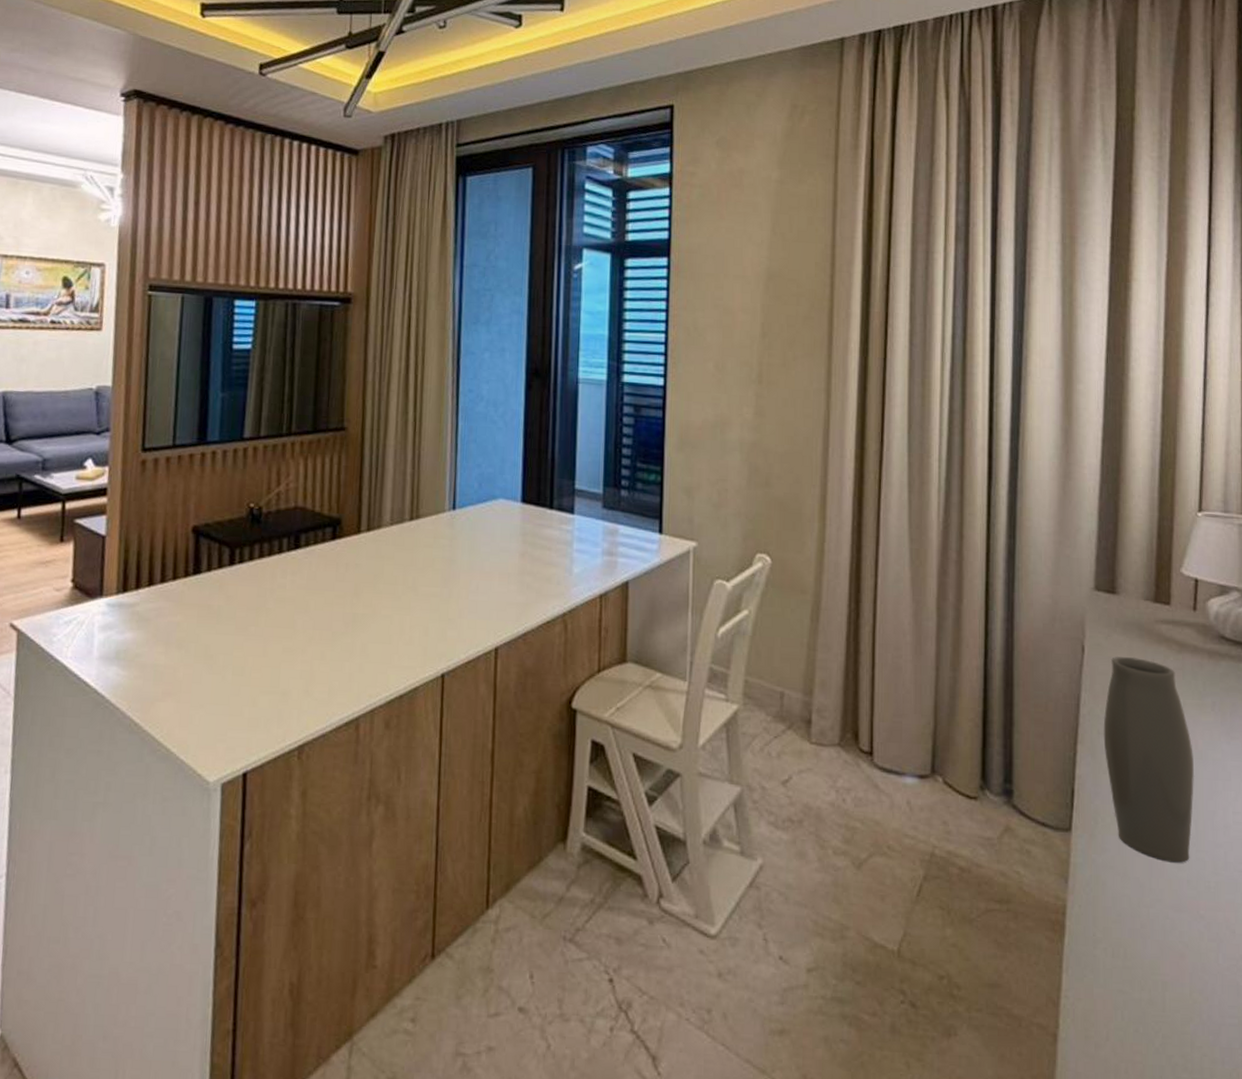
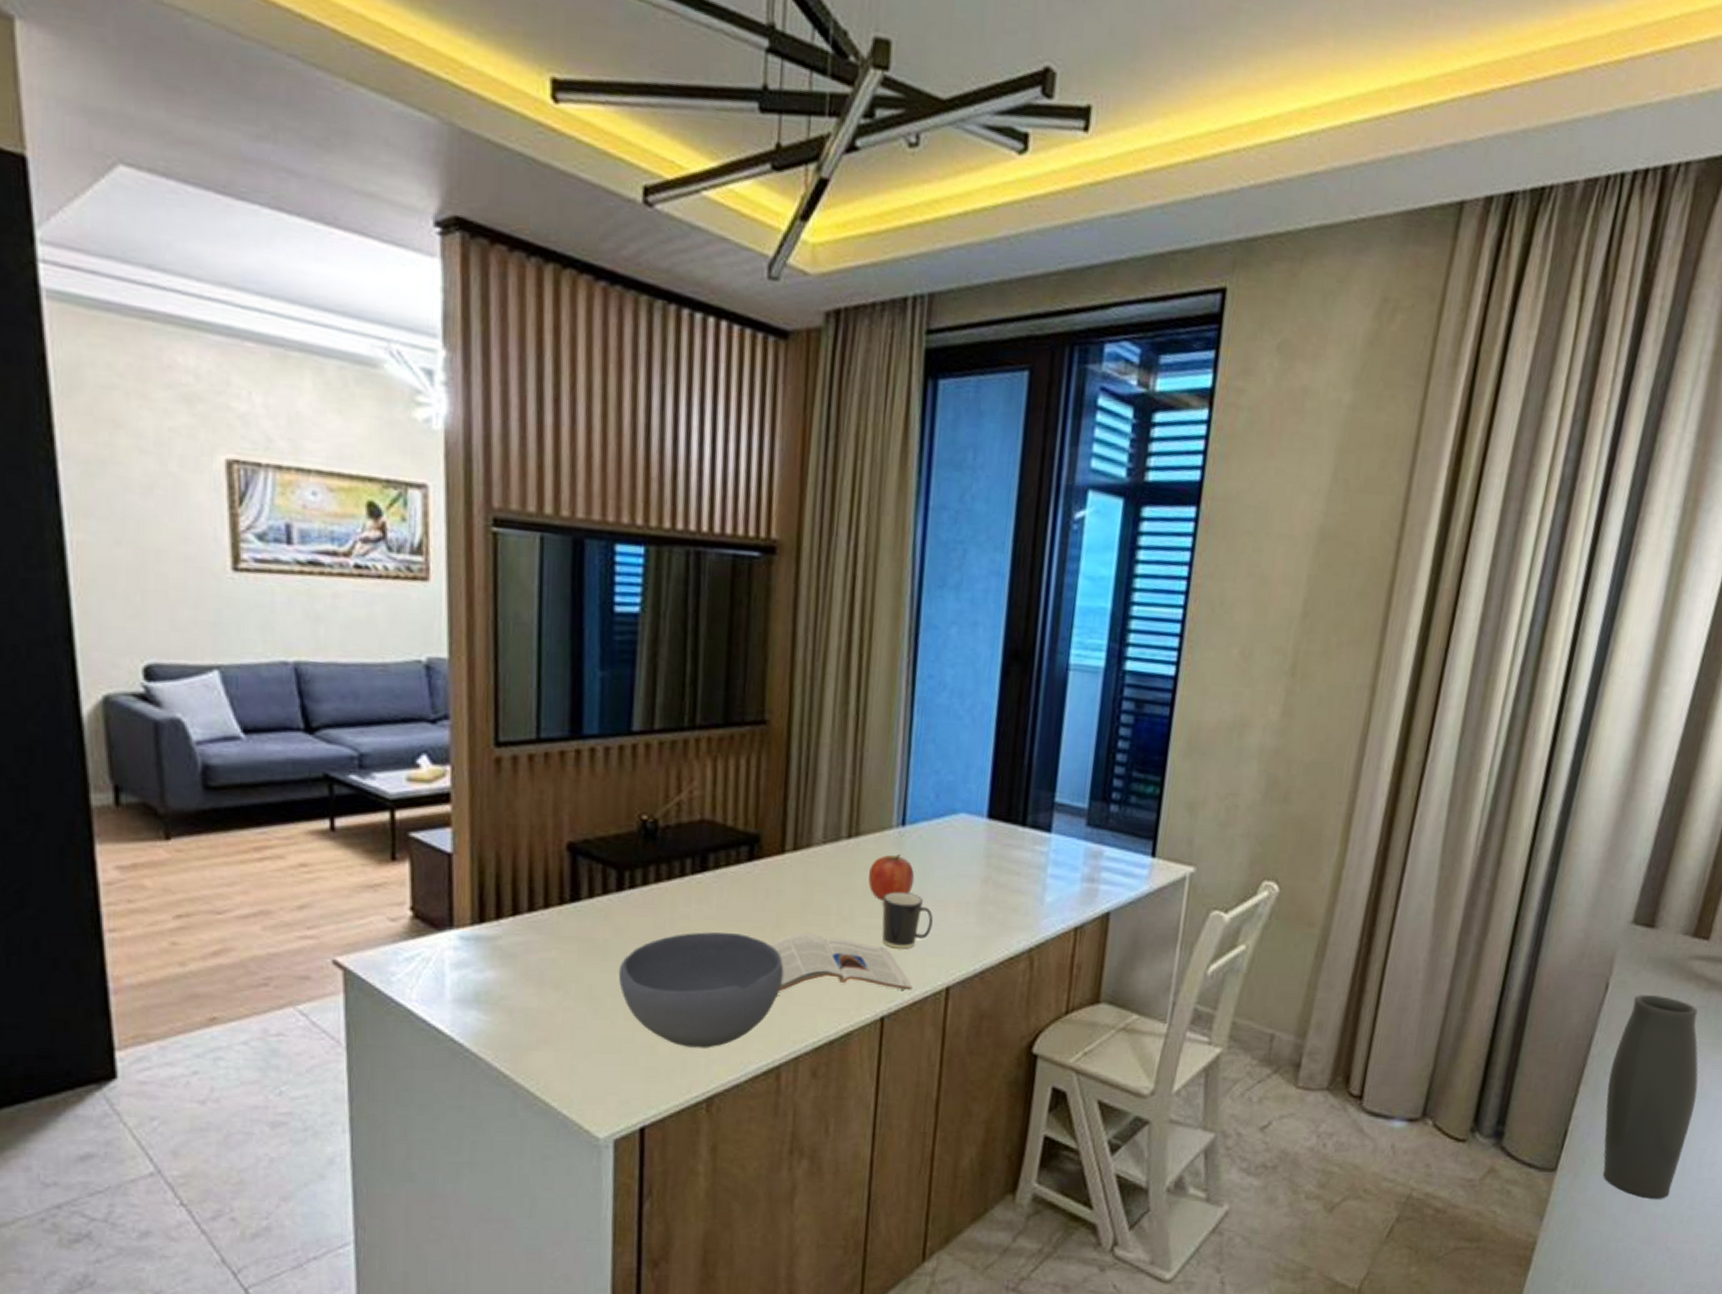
decorative bowl: none [228,599,361,701] -> present [618,932,784,1048]
magazine: none [348,599,467,652] -> present [768,932,913,992]
fruit: none [428,533,465,572] -> present [868,854,915,900]
mug: none [439,565,481,614] -> present [881,892,933,949]

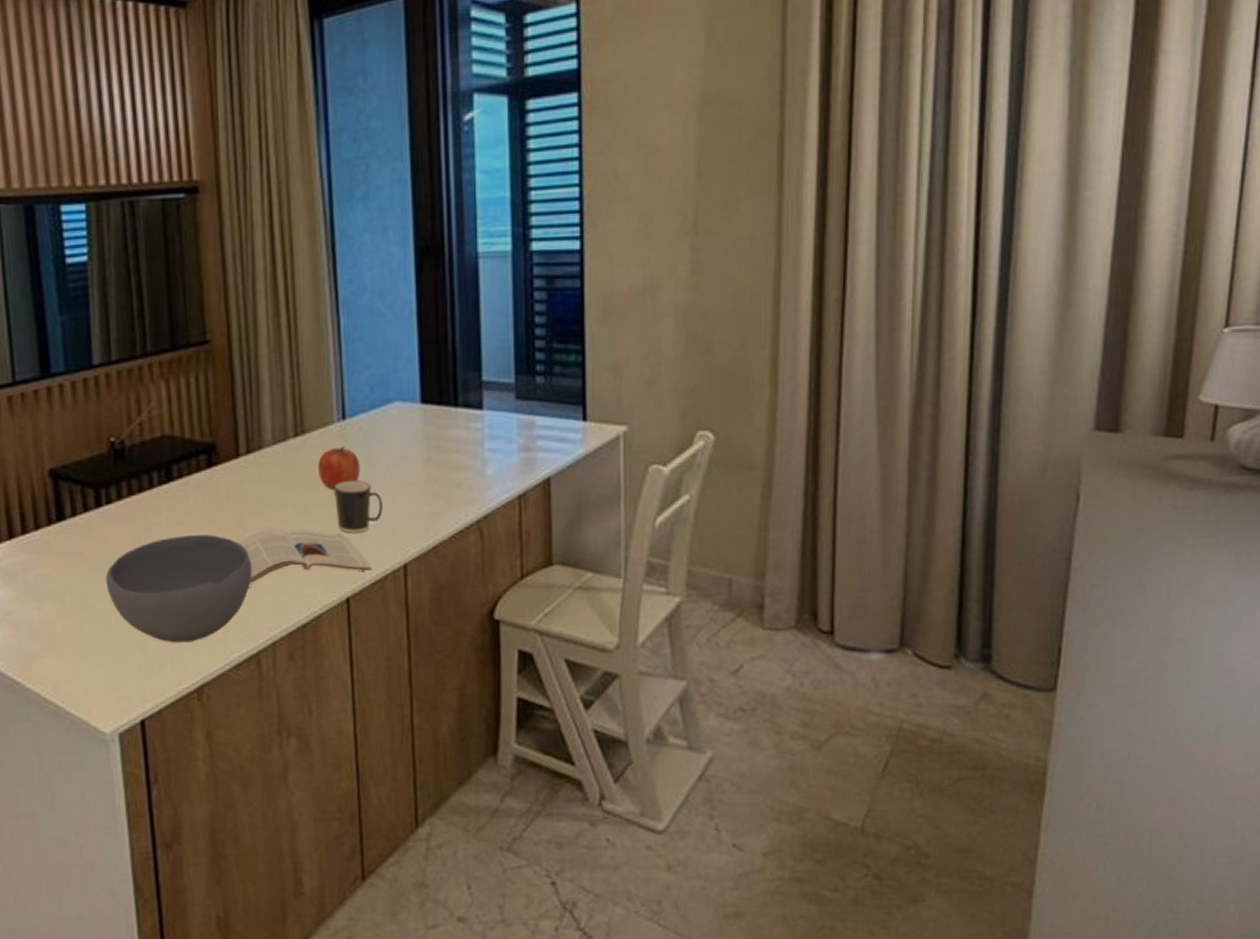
vase: present [1603,995,1699,1198] -> none [1097,500,1200,711]

